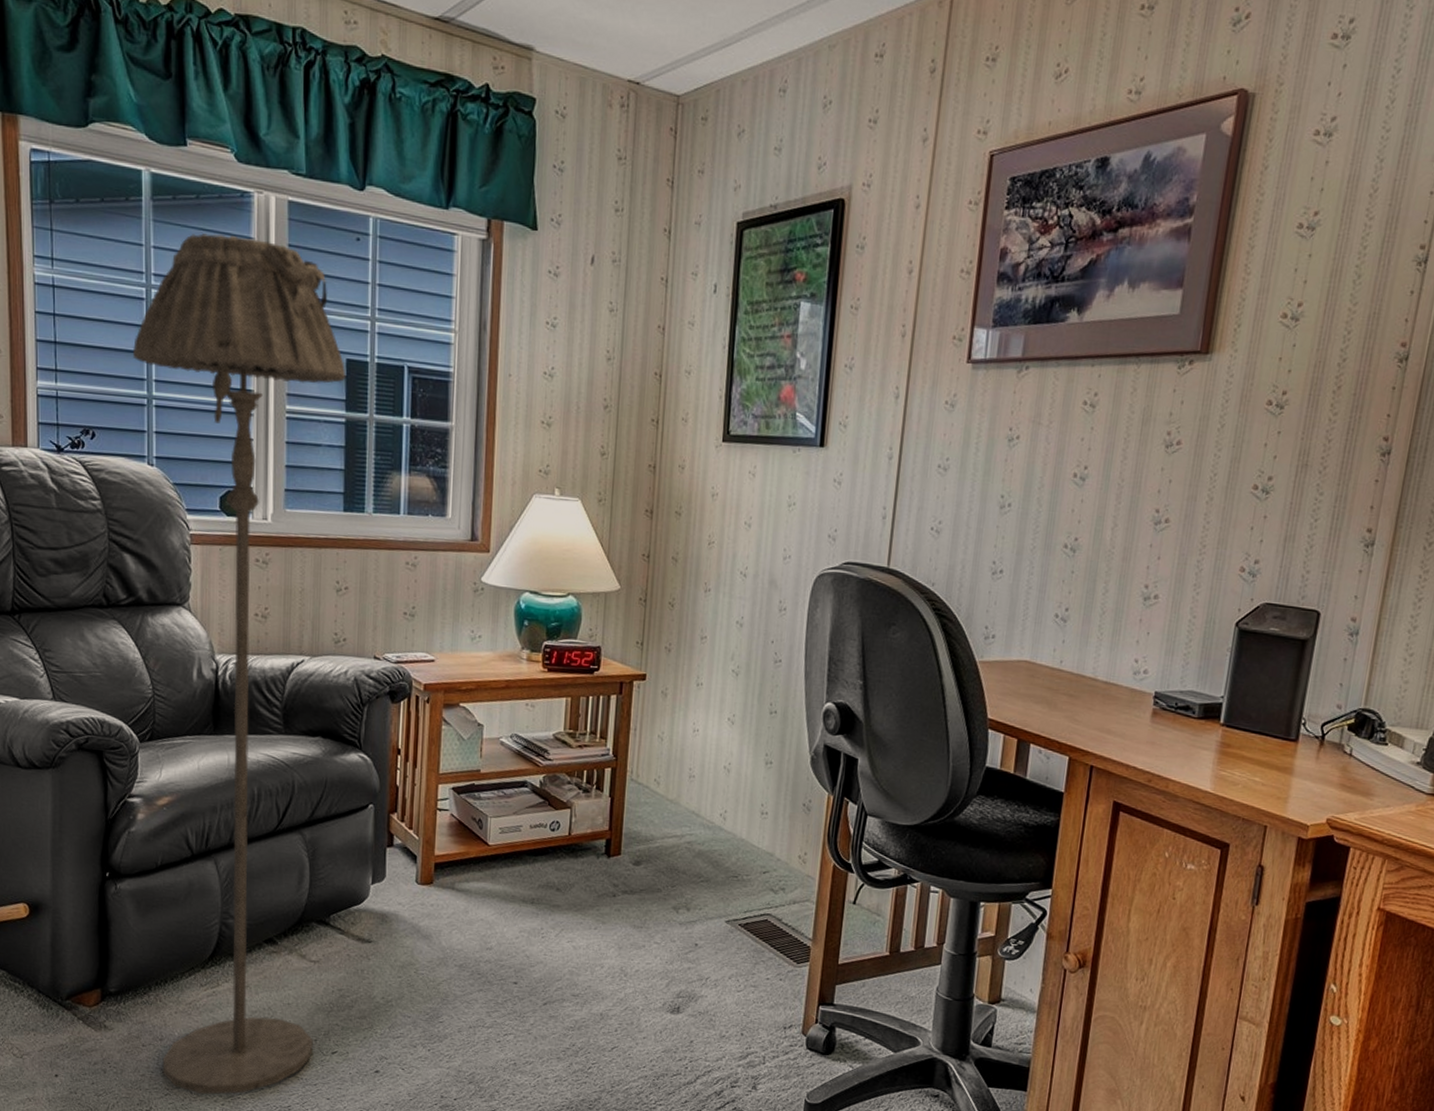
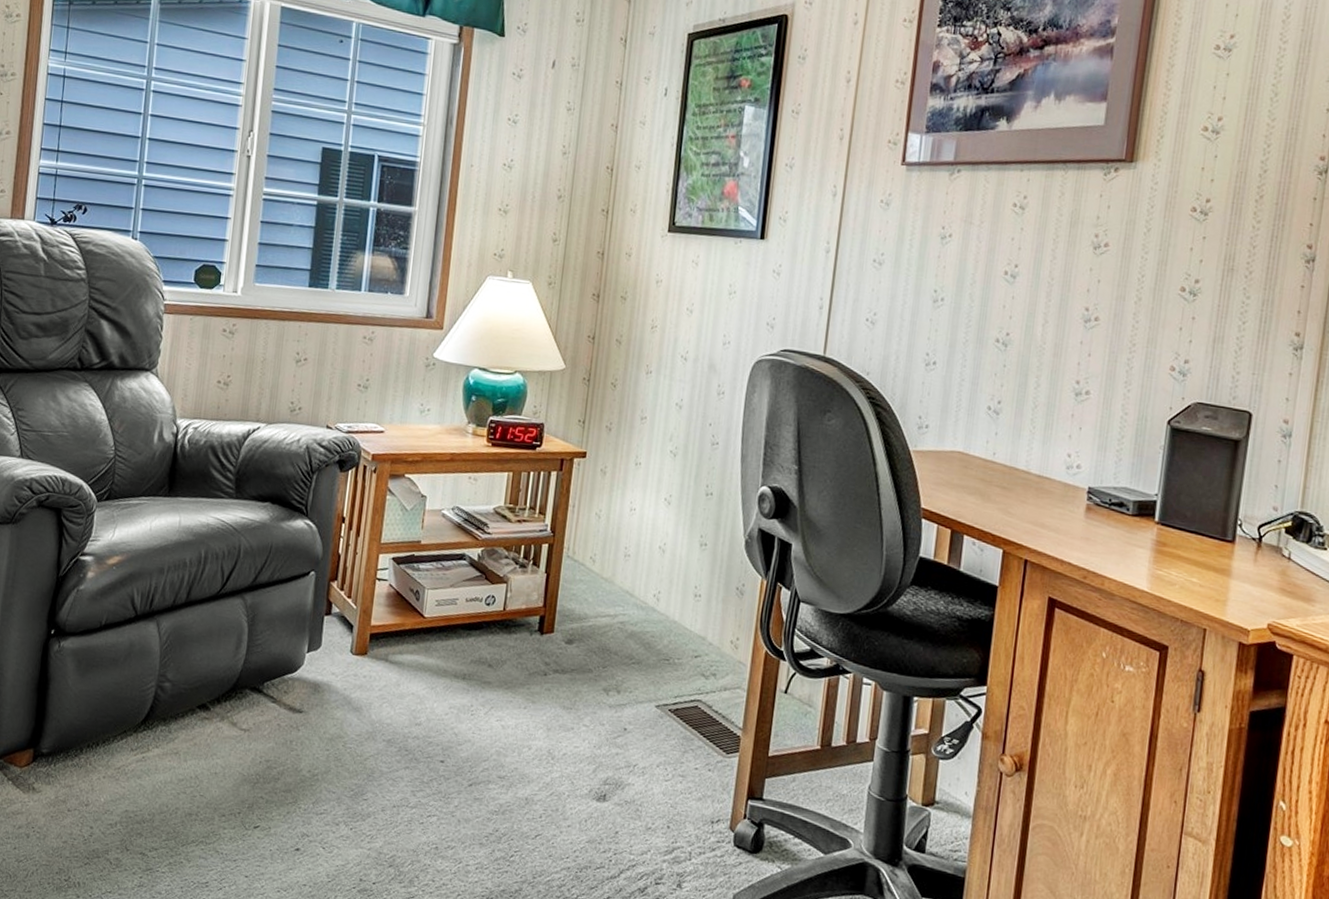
floor lamp: present [133,233,347,1095] -> none [85,33,322,867]

